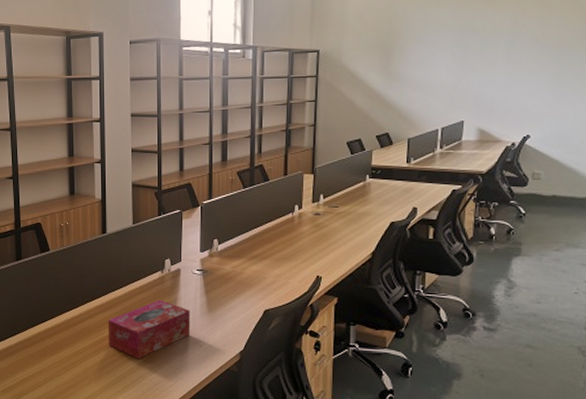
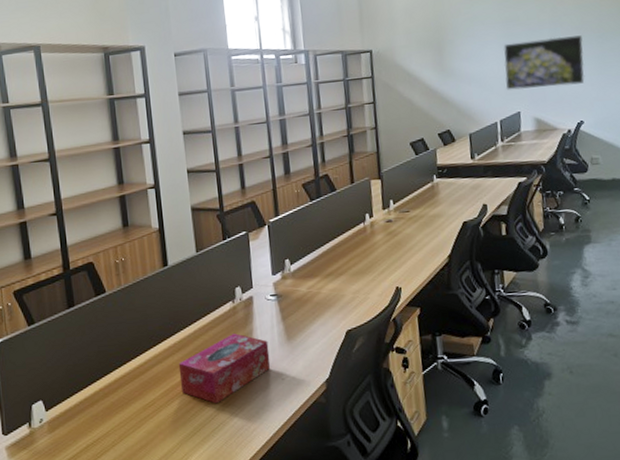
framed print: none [452,49,541,100] -> present [503,35,585,90]

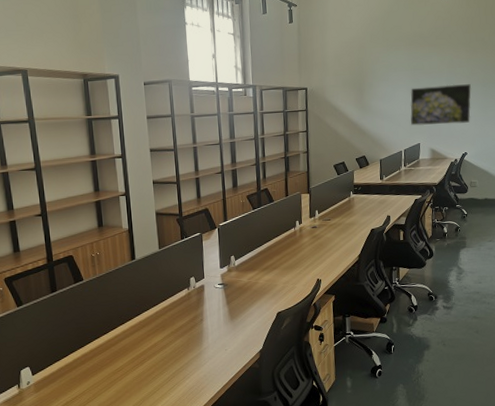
tissue box: present [178,333,271,404] -> none [142,314,217,369]

